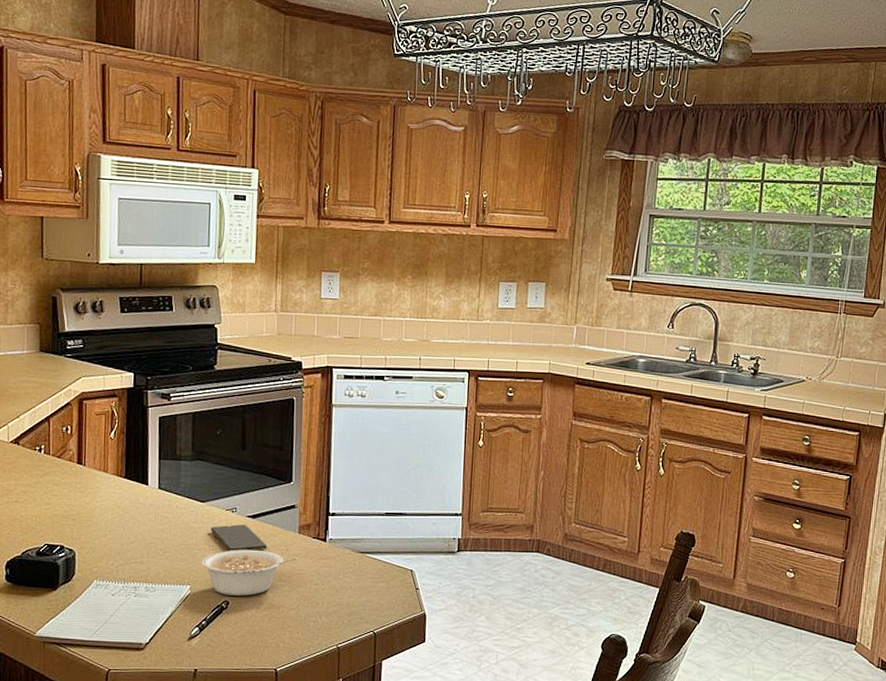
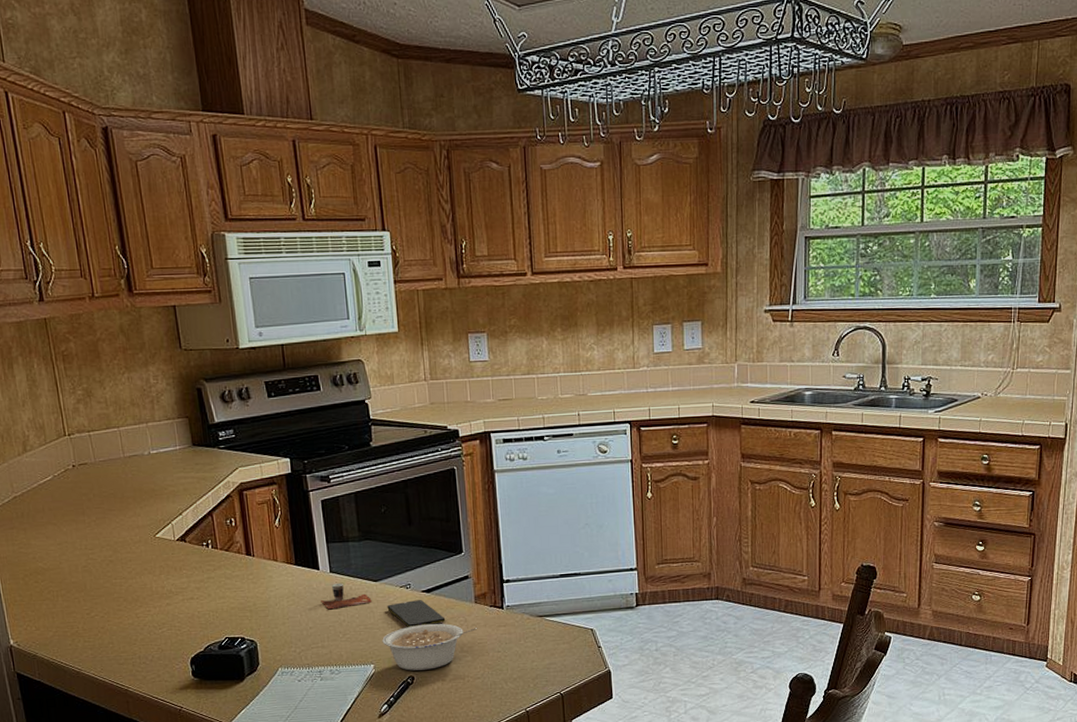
cup: none [145,500,196,526] -> present [321,582,372,610]

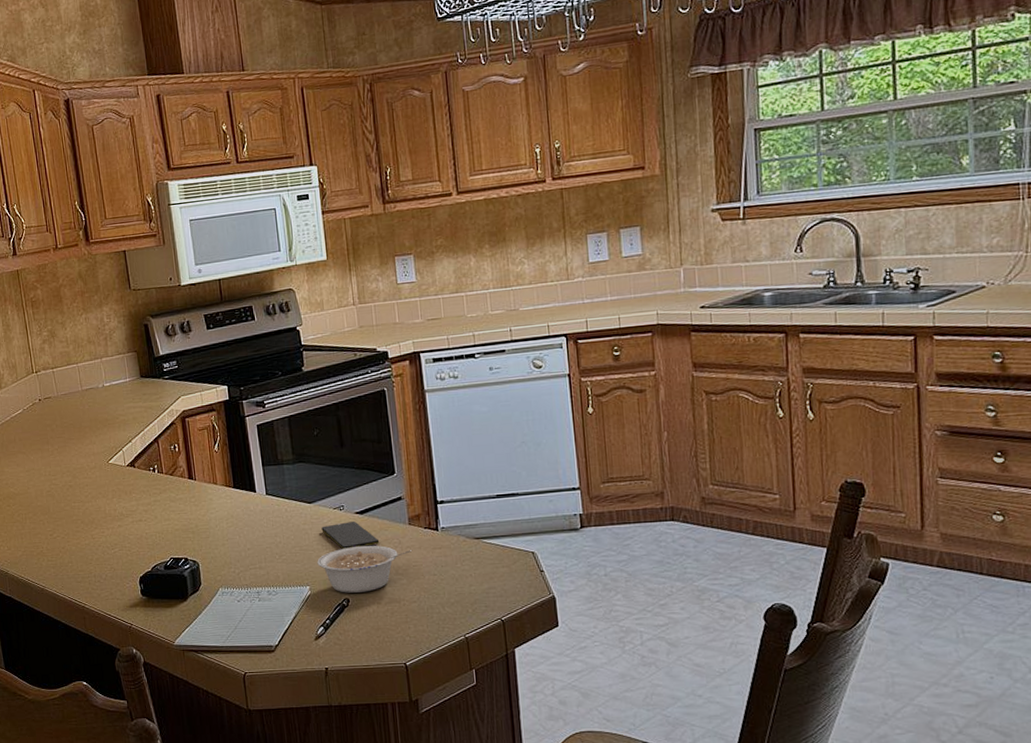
cup: present [321,582,372,610] -> none [258,505,307,531]

